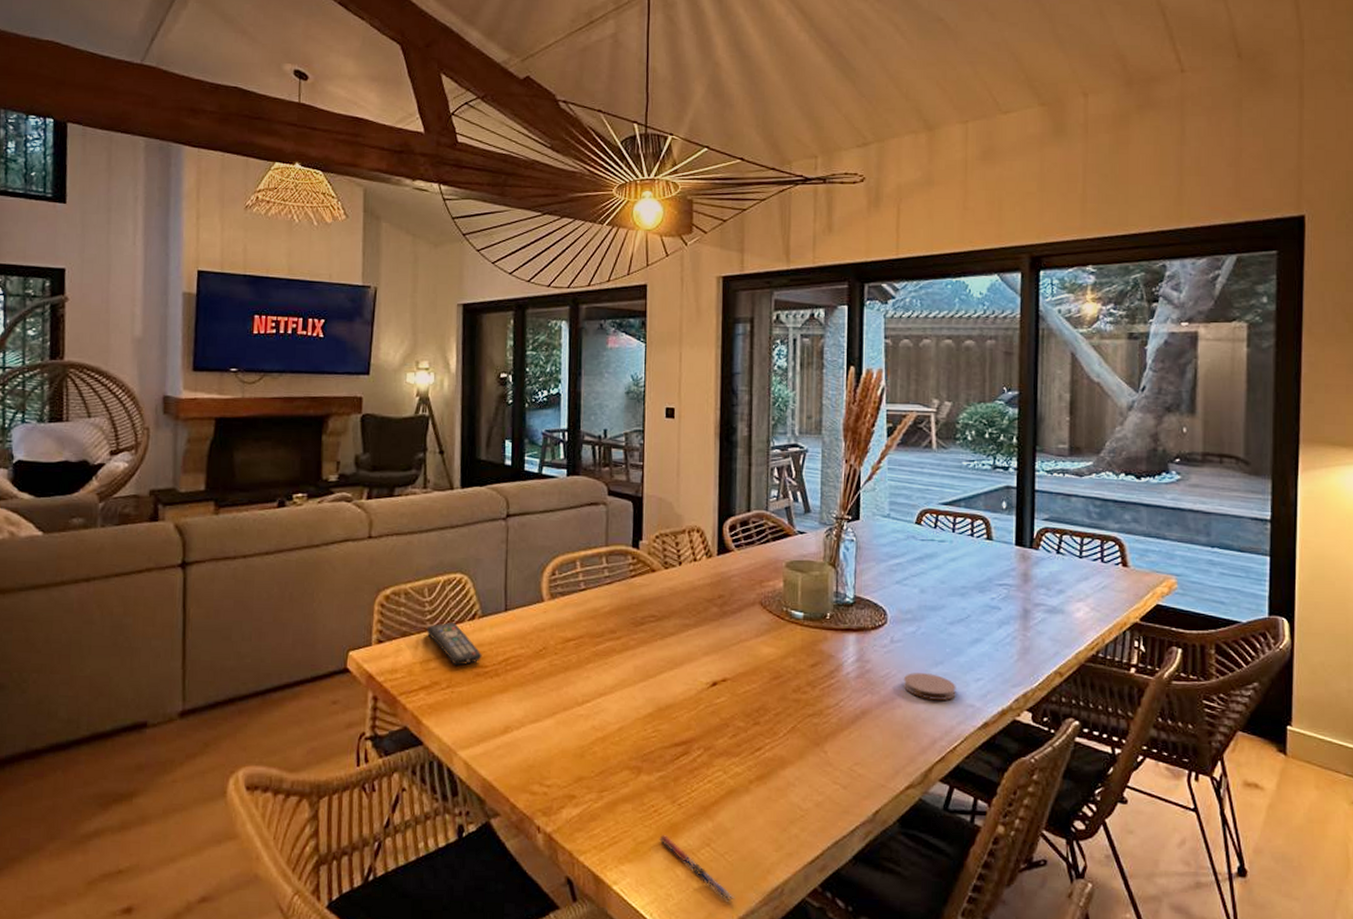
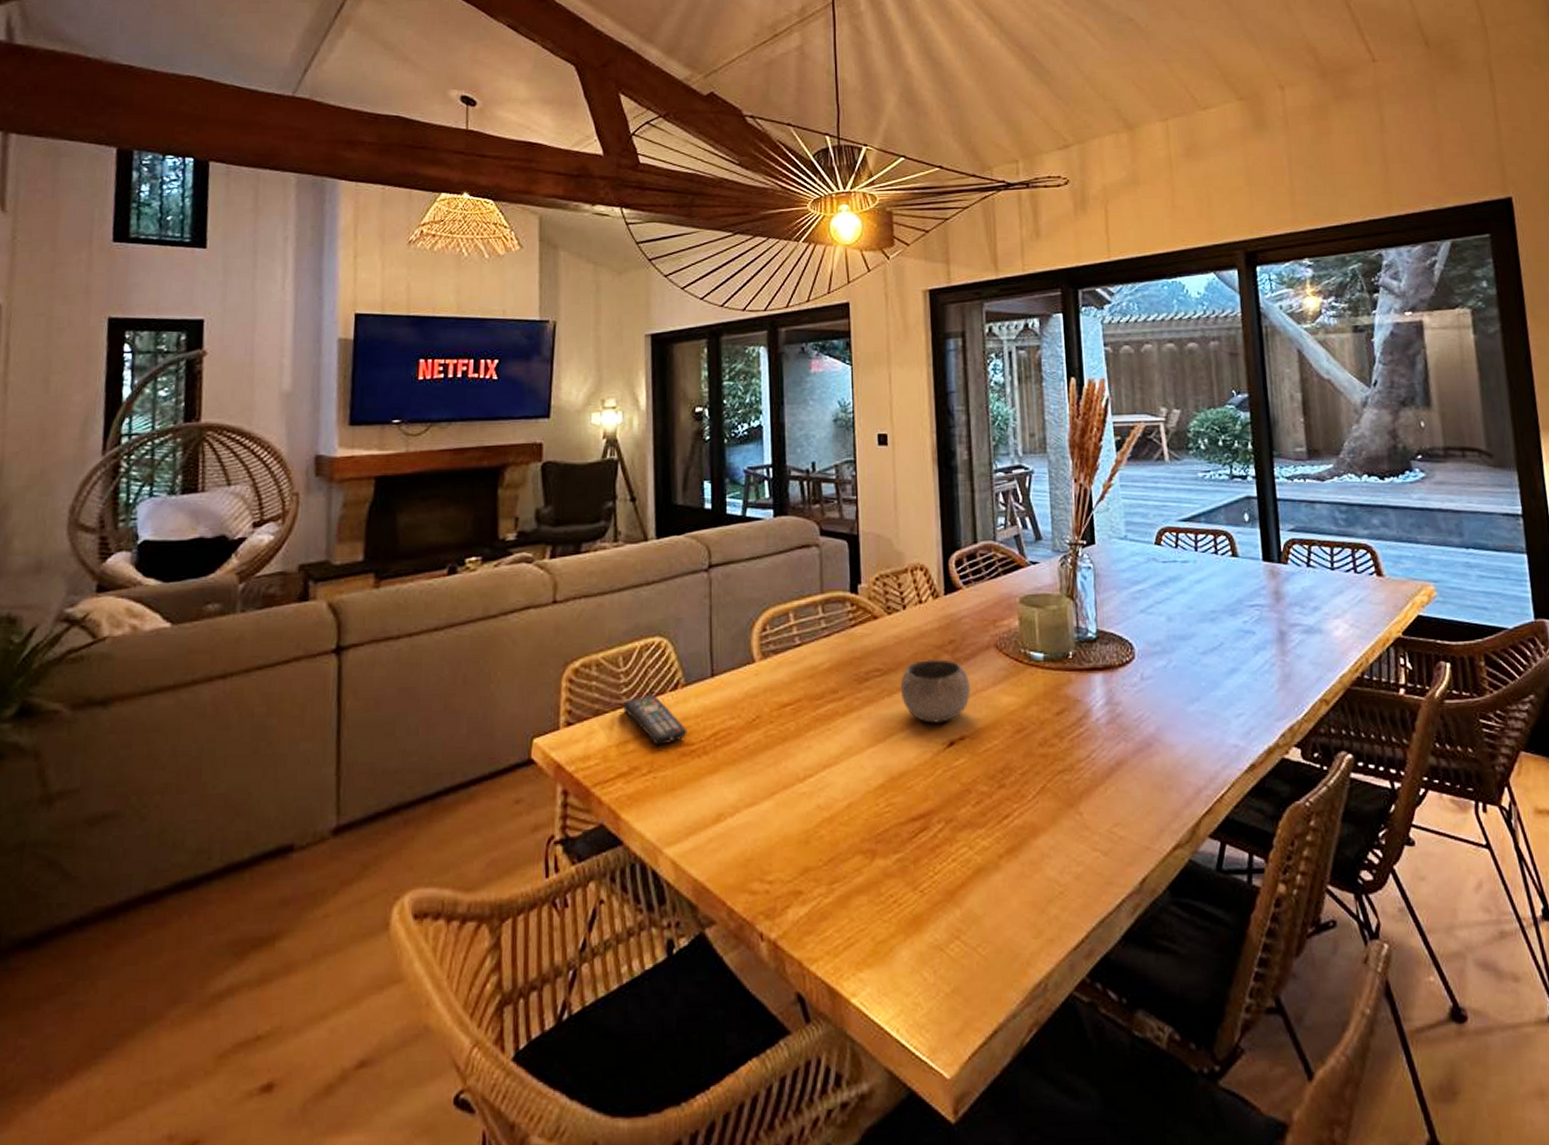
pen: present [659,835,735,902] -> none [901,930,993,1006]
bowl: none [672,610,735,666] -> present [900,658,970,723]
coaster: present [903,673,956,700] -> none [1158,712,1217,743]

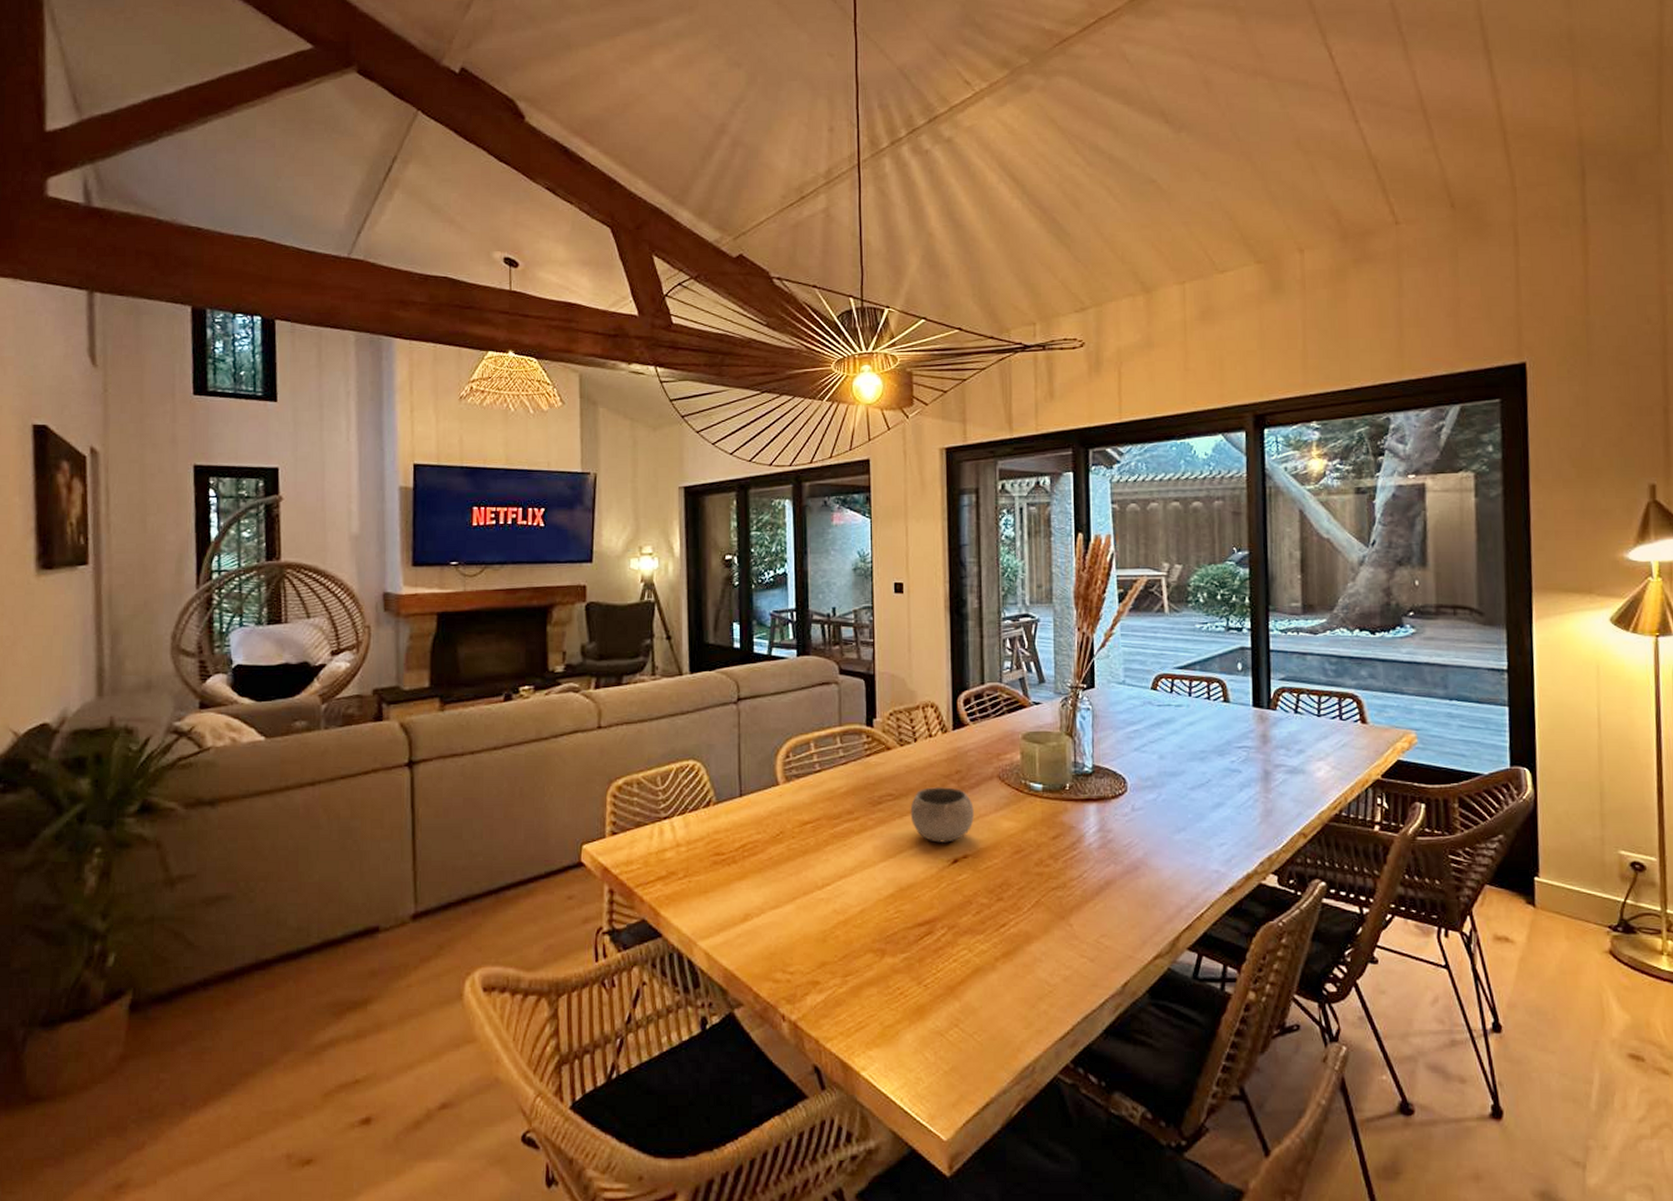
remote control: present [622,694,687,746] -> none [660,809,718,854]

